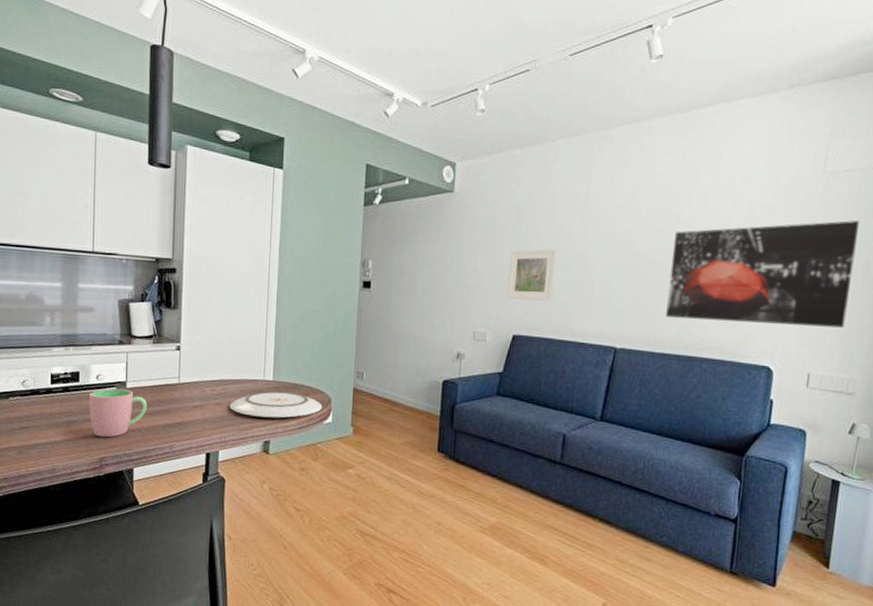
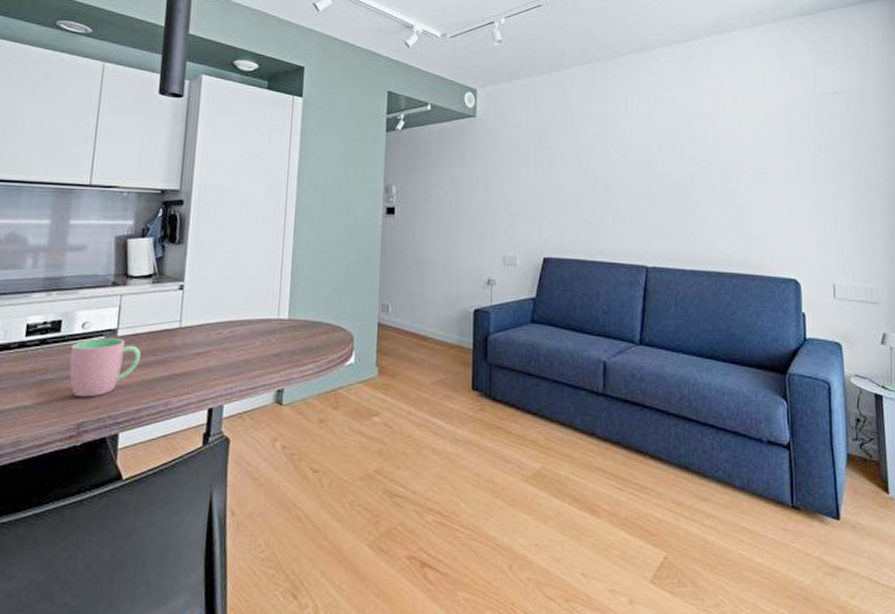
plate: present [229,391,323,418] -> none [237,331,344,362]
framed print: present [506,249,557,301] -> none [534,170,581,222]
wall art: present [666,220,860,328] -> none [690,137,858,238]

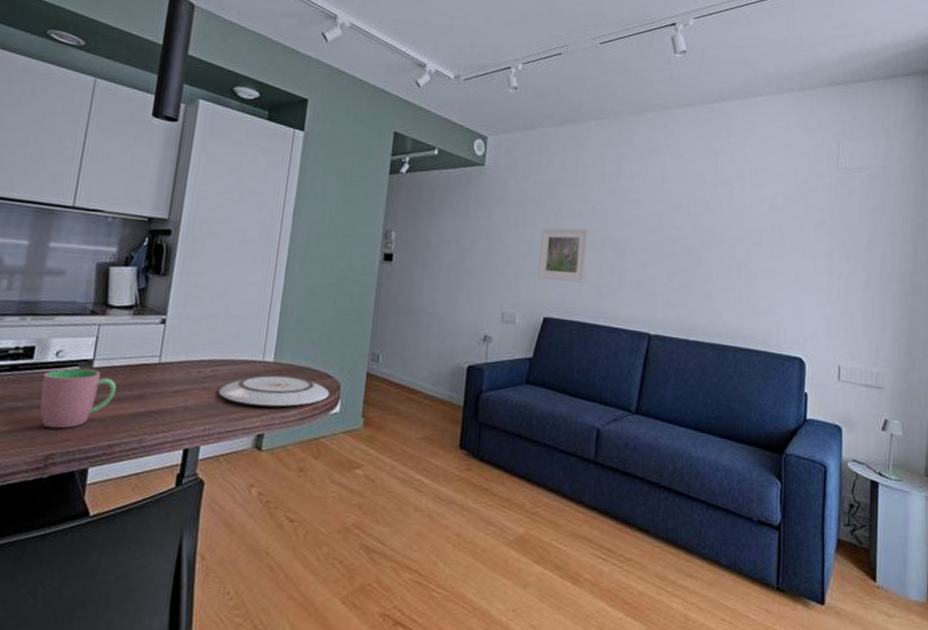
plate: none [237,331,344,362] -> present [218,375,330,407]
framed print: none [534,170,581,222] -> present [537,228,589,283]

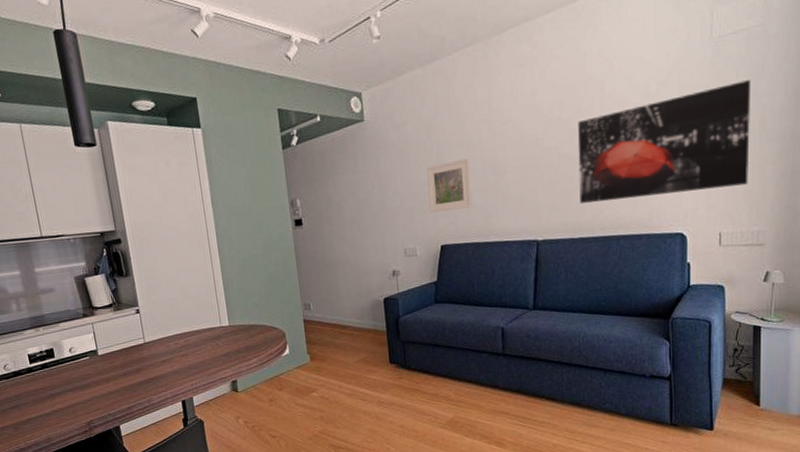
cup: present [39,368,117,429] -> none [66,357,121,403]
plate: present [218,375,330,407] -> none [194,333,279,361]
wall art: none [699,215,873,320] -> present [578,80,752,204]

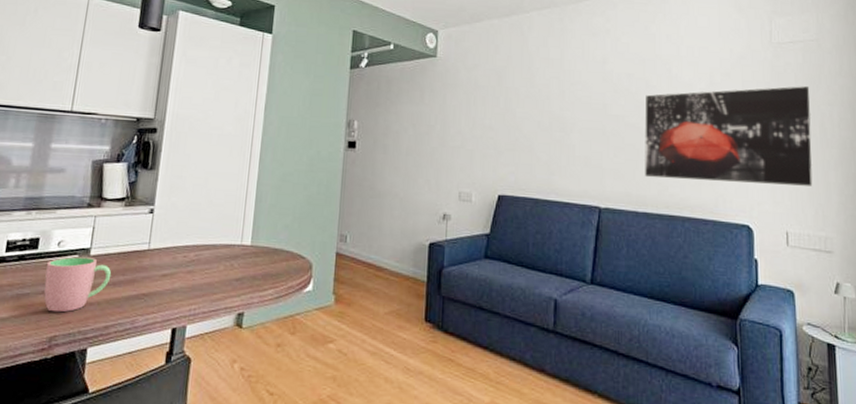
cup: none [66,357,121,403] -> present [44,256,112,313]
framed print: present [426,158,473,214] -> none [490,110,537,161]

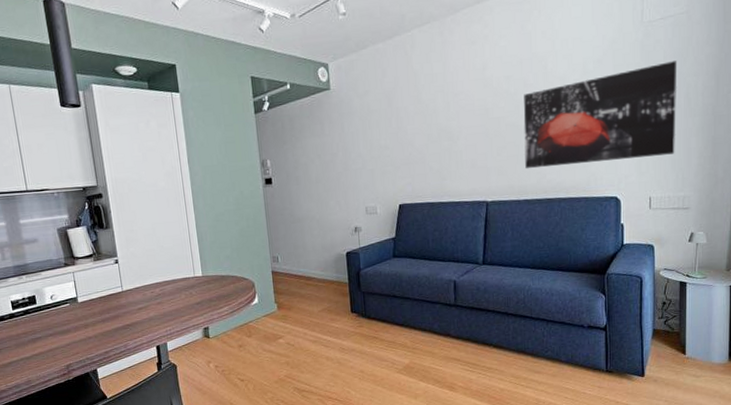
cup: present [44,256,112,313] -> none [47,304,99,348]

